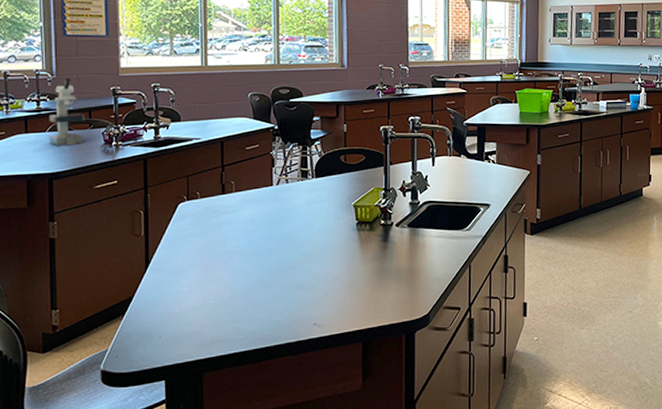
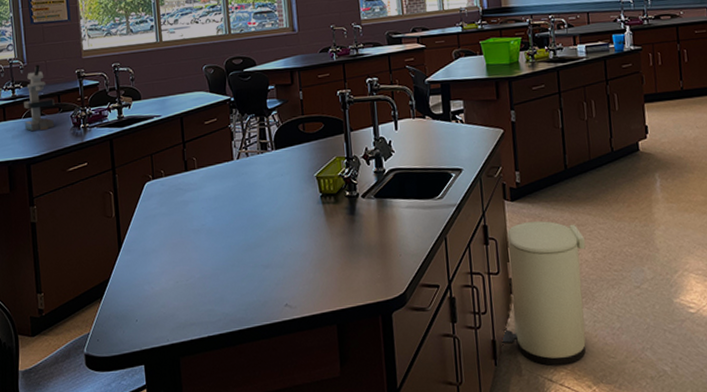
pedal bin: none [509,253,591,379] -> present [499,221,586,366]

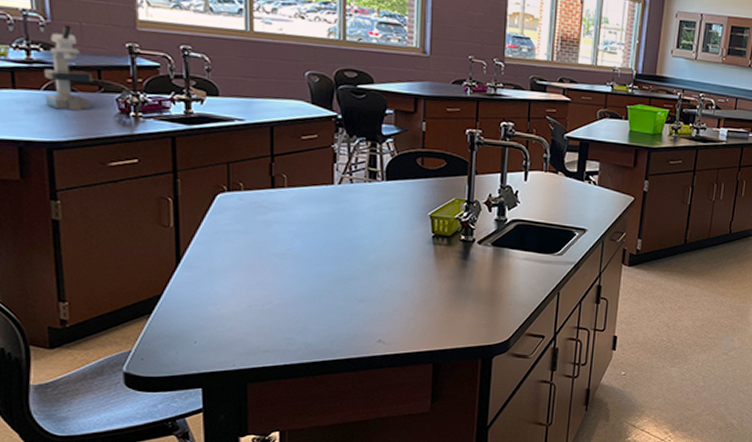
pedal bin: present [499,221,586,366] -> none [593,287,690,415]

